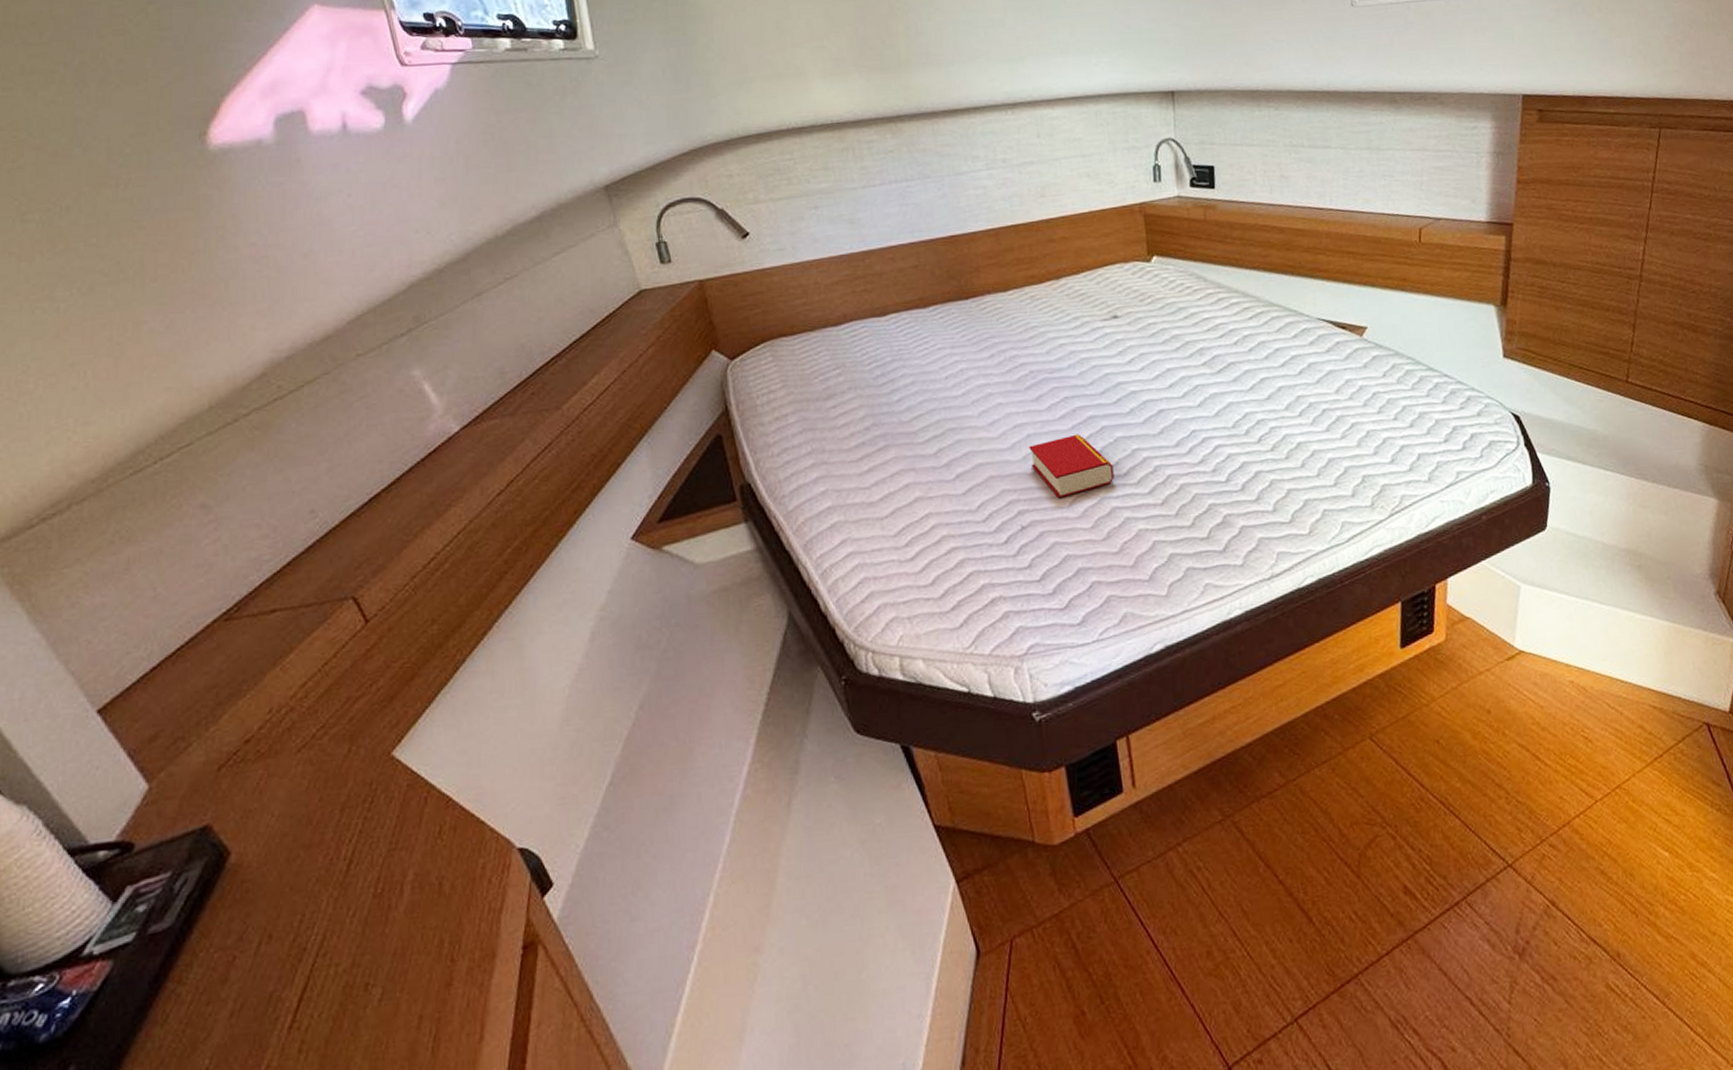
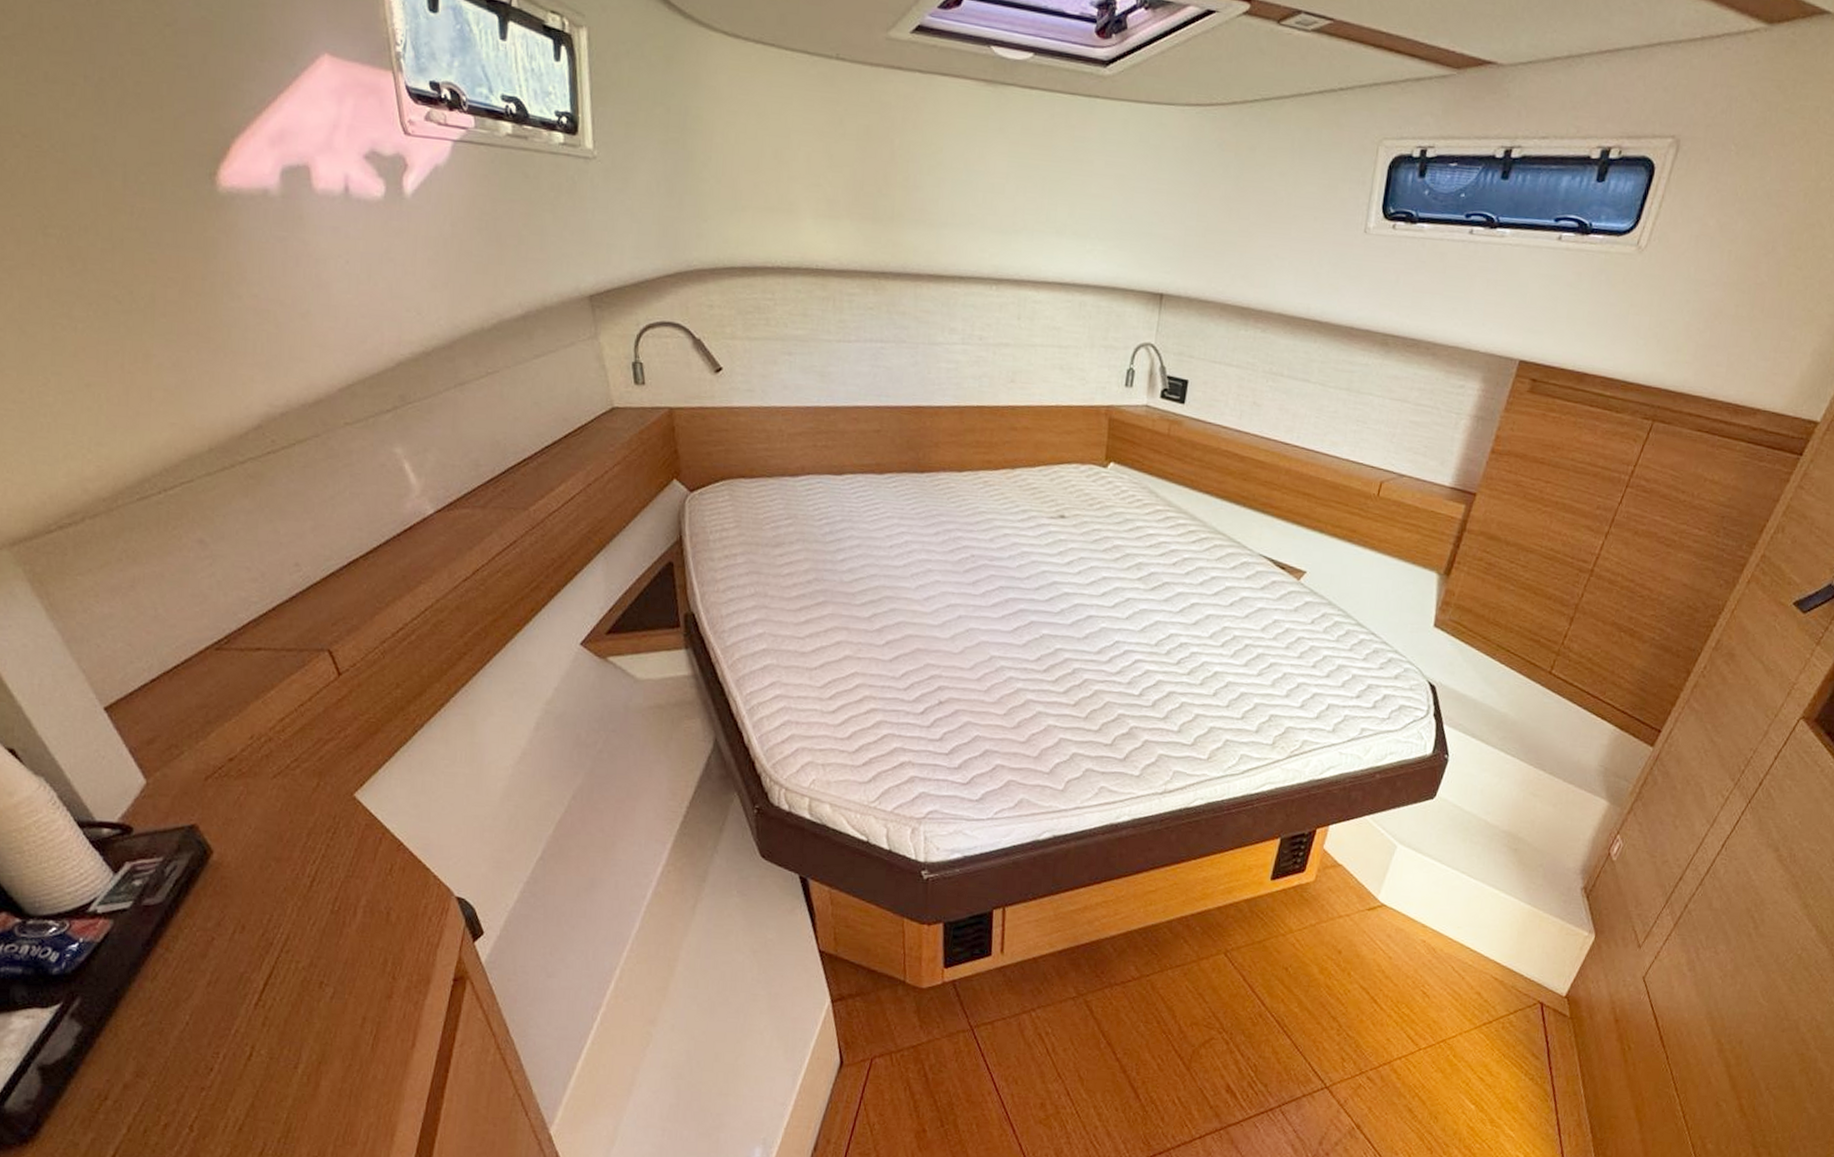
book: present [1029,434,1115,499] -> none [958,623,1035,682]

